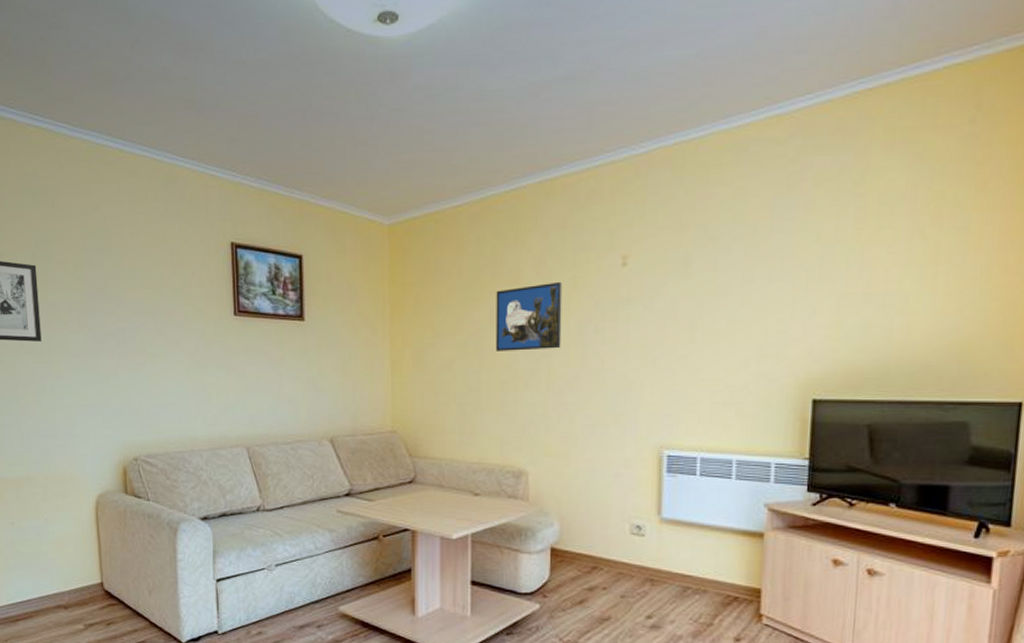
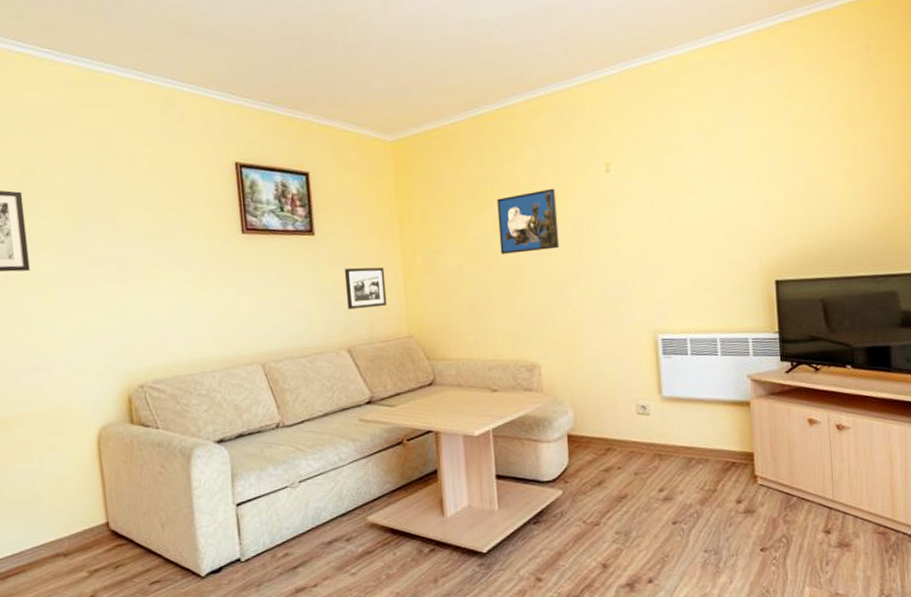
picture frame: none [331,356,373,399] -> present [344,267,387,310]

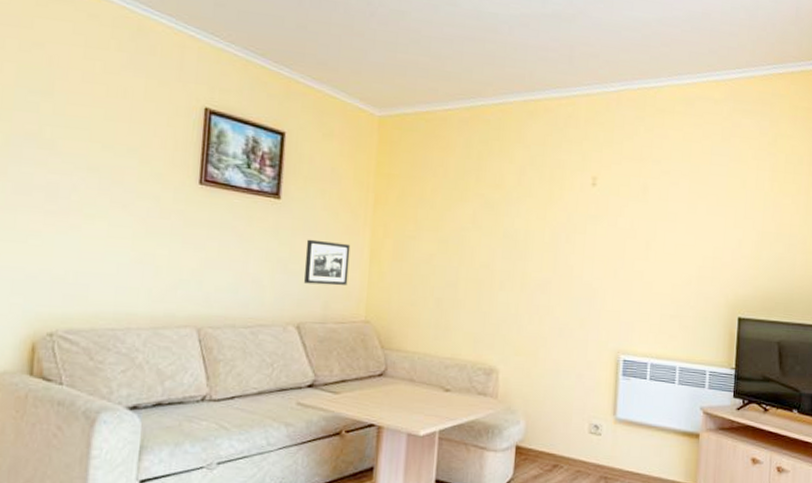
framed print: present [497,188,560,254] -> none [475,192,540,254]

